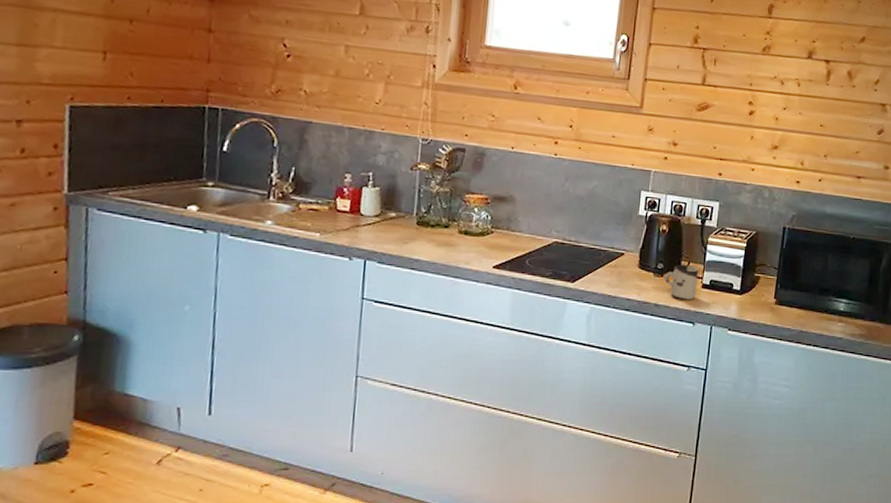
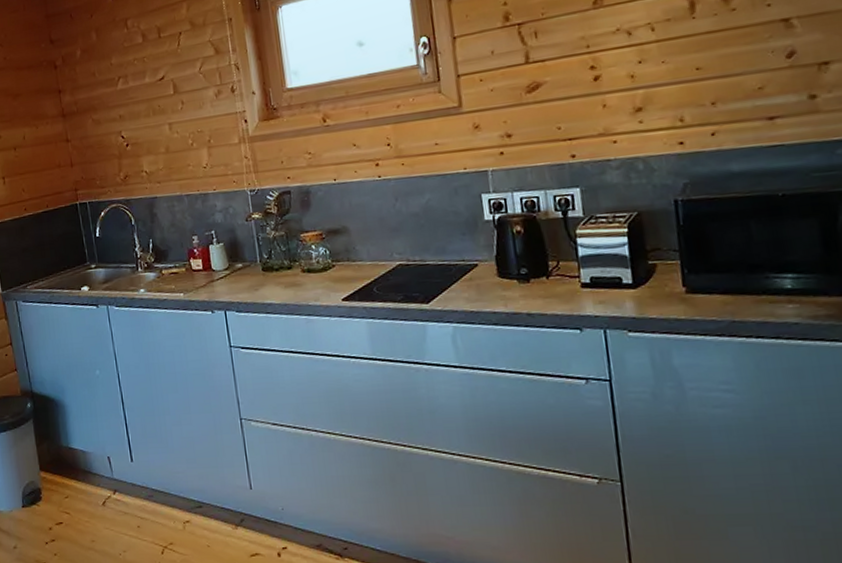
cup: present [664,264,698,301] -> none [531,264,576,305]

